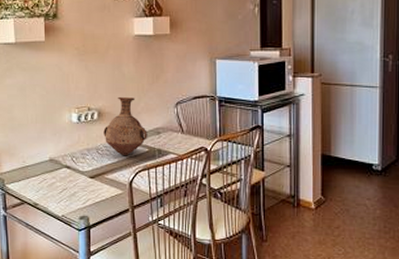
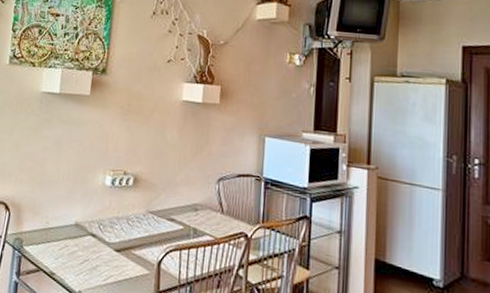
vase: present [103,96,147,156] -> none [136,163,184,232]

